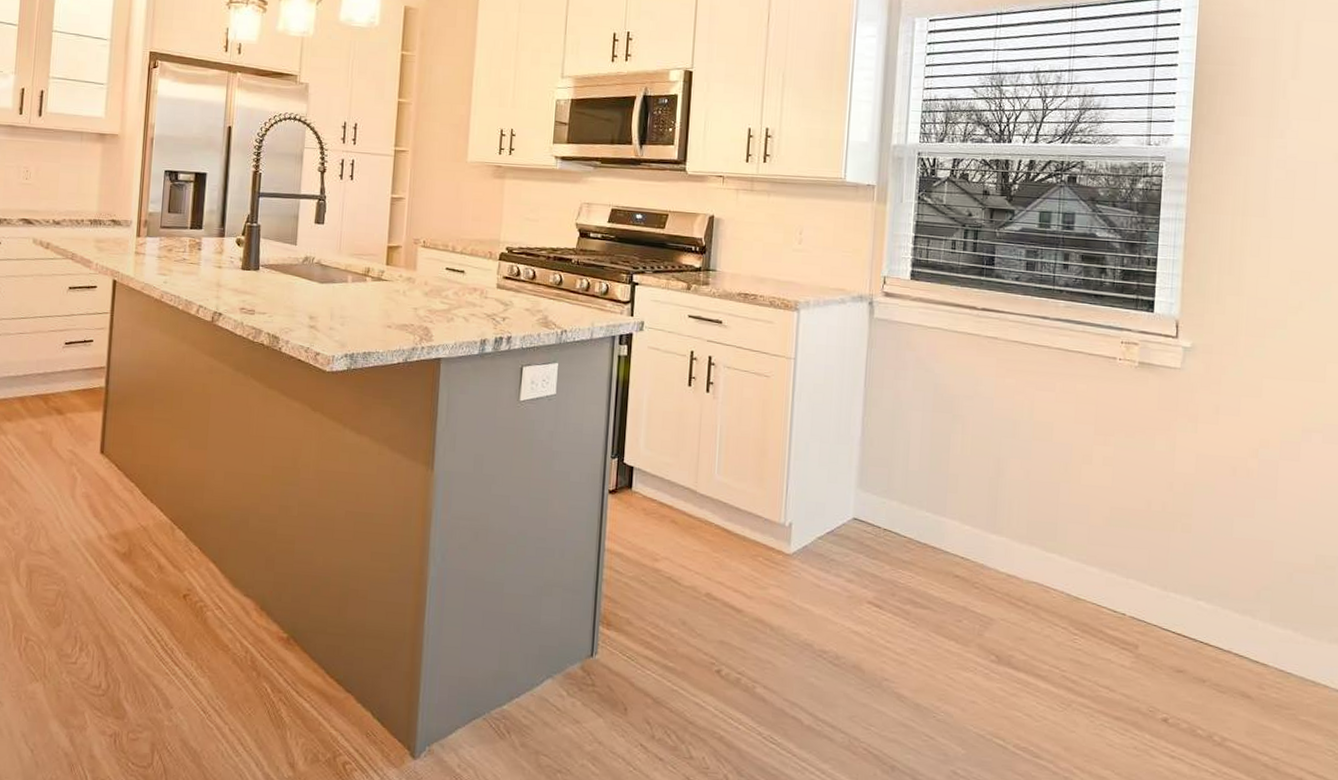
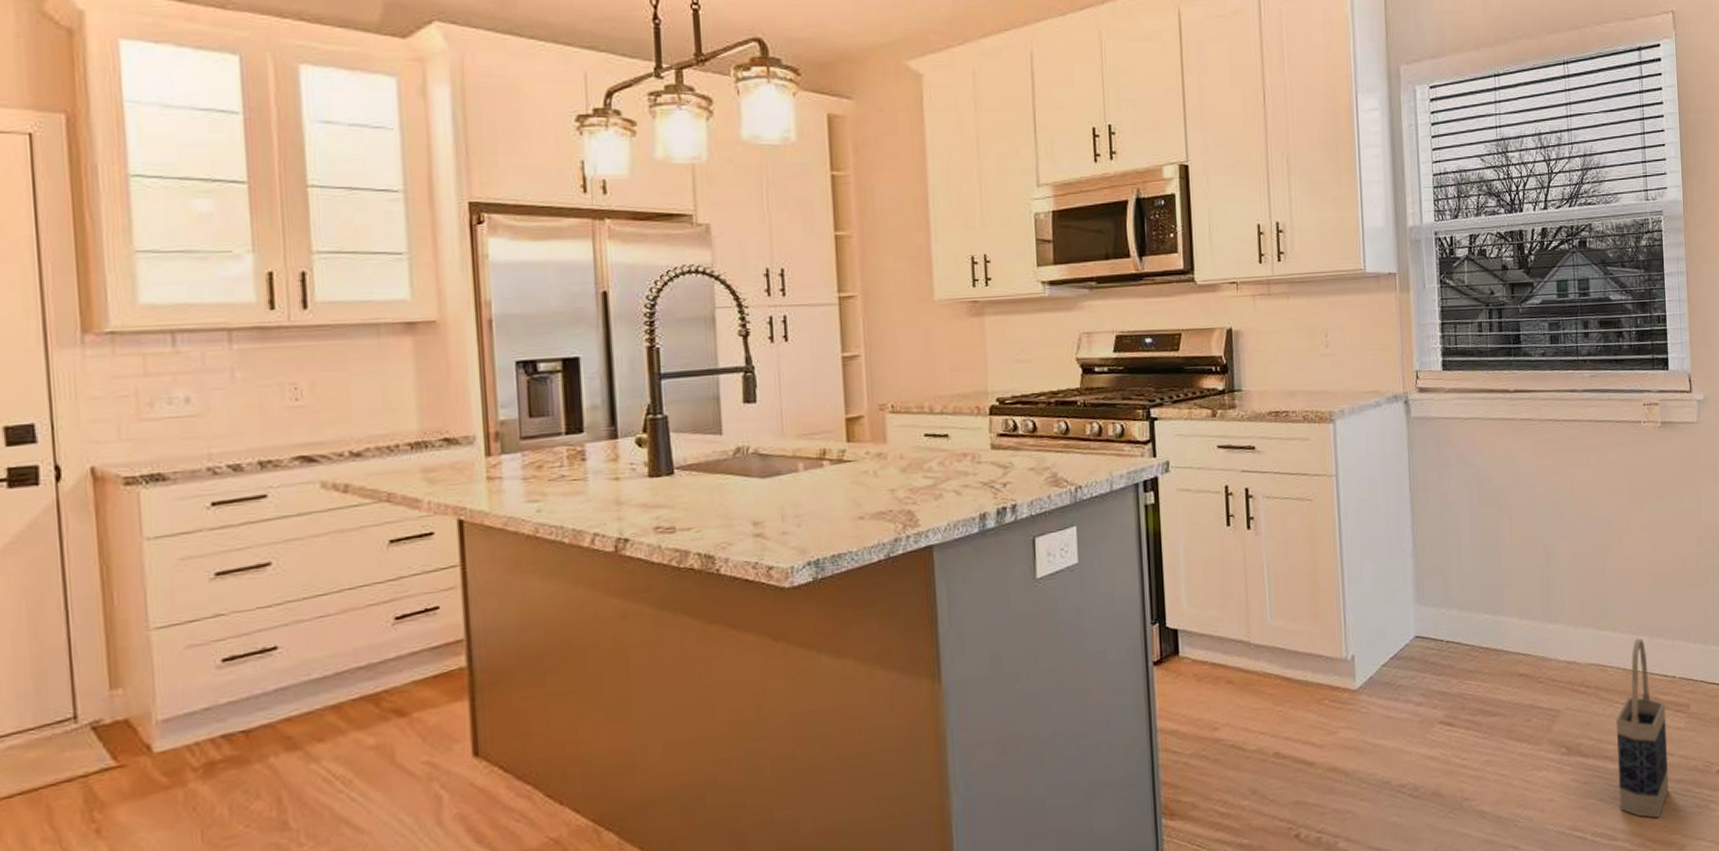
bag: none [1047,567,1111,749] -> present [1615,638,1669,818]

